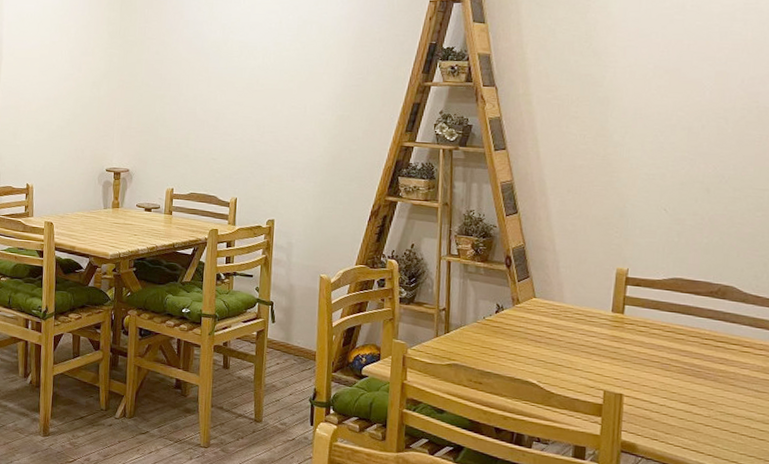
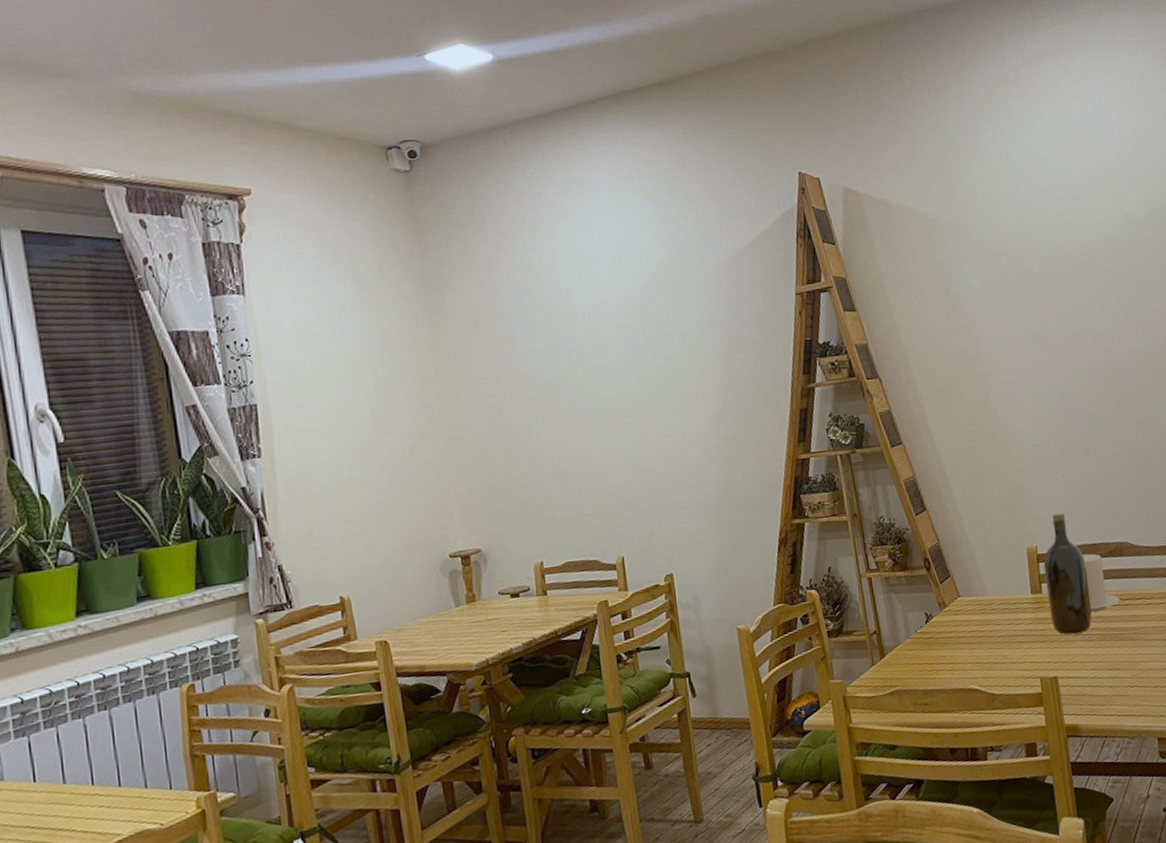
wine bottle: none [628,243,680,361] -> present [1043,513,1092,635]
candle: none [675,288,711,346] -> present [1082,553,1120,612]

